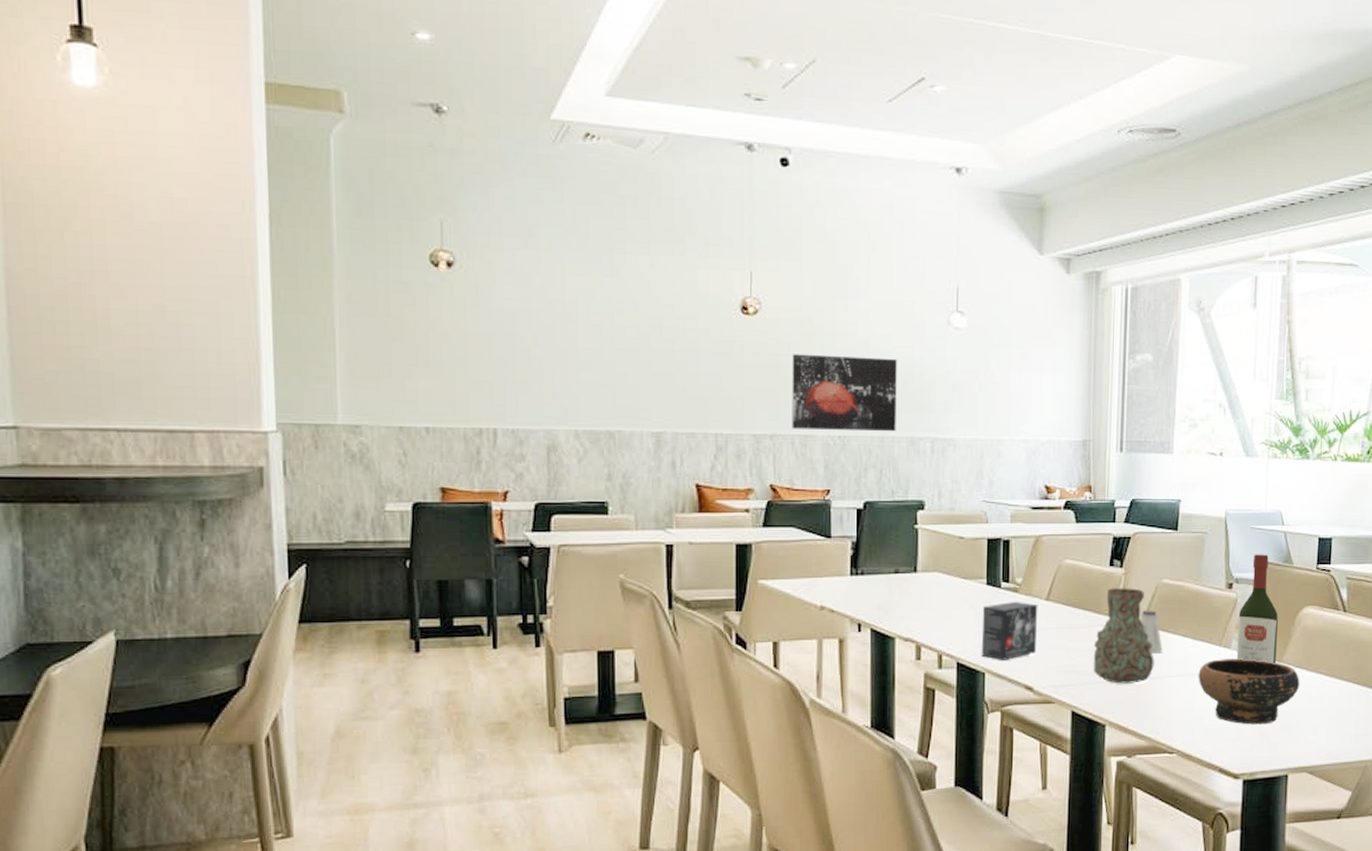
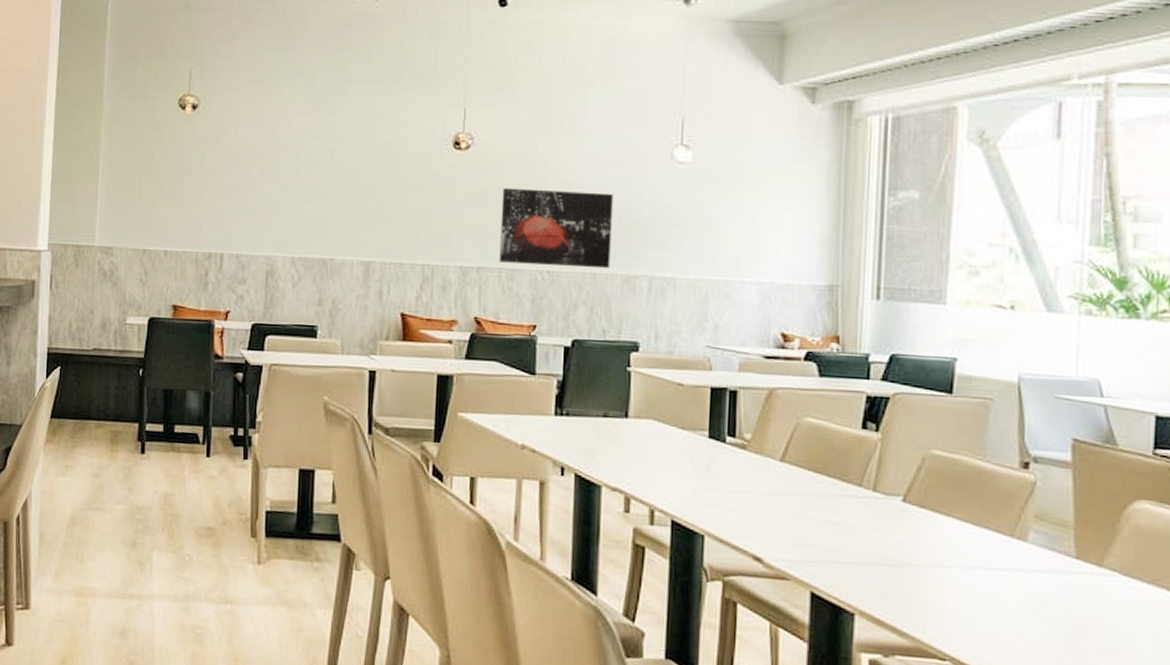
small box: present [981,601,1038,660] -> none [700,458,771,524]
decorative vase: present [1093,588,1154,684] -> none [839,454,921,570]
saltshaker: present [1140,610,1162,654] -> none [901,484,931,537]
bowl: present [1198,658,1300,725] -> none [980,552,1130,642]
wine bottle: present [1236,554,1278,663] -> none [1035,429,1096,567]

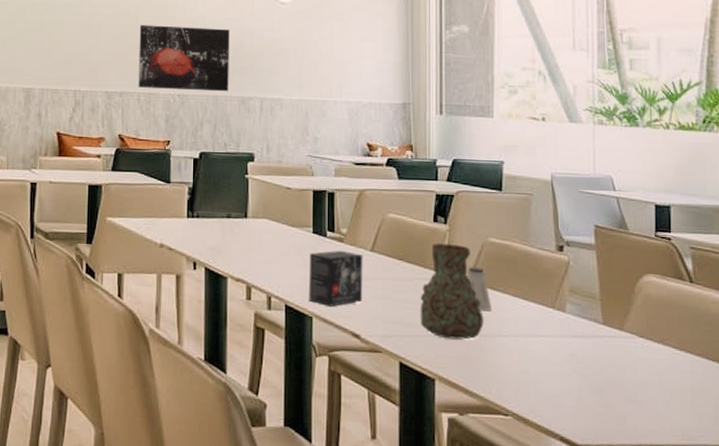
small box: none [700,458,771,524] -> present [308,250,363,306]
decorative vase: none [839,454,921,570] -> present [420,243,484,340]
saltshaker: none [901,484,931,537] -> present [466,267,491,311]

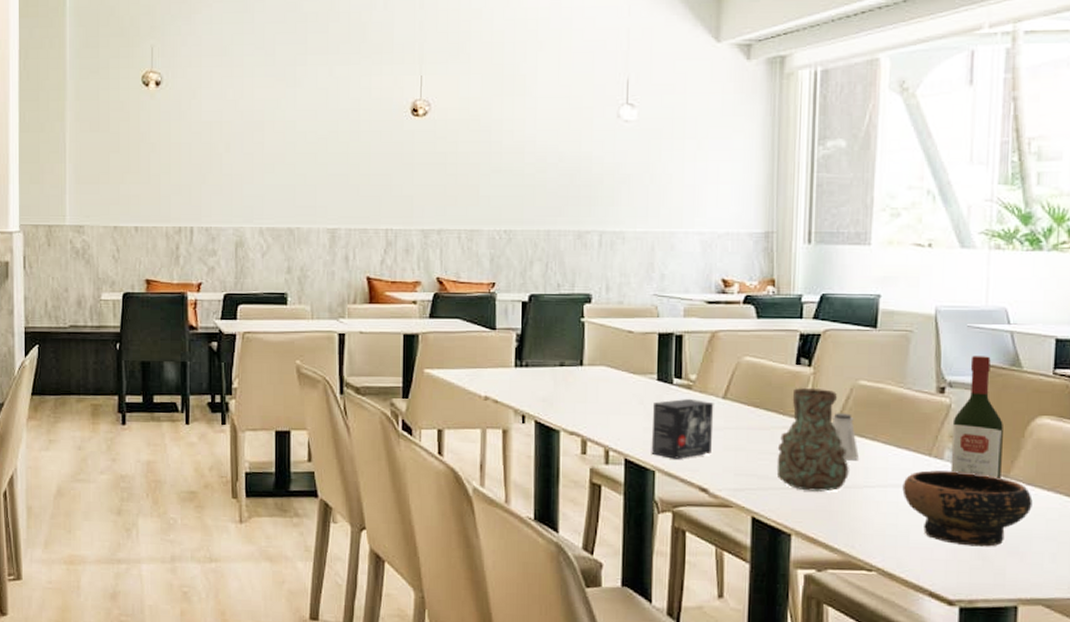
wall art: present [138,25,230,92] -> none [458,152,564,226]
bowl: none [531,322,646,395] -> present [902,470,1033,547]
wine bottle: none [571,218,617,331] -> present [950,356,1003,478]

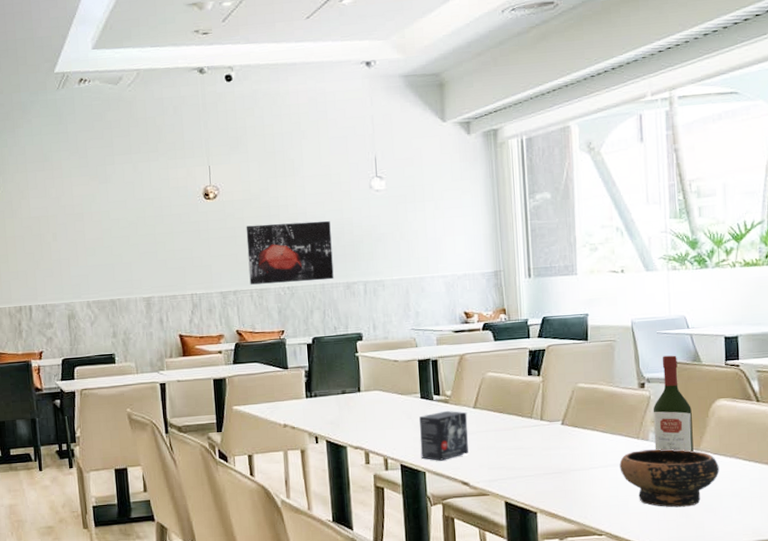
wall art: none [458,152,564,226] -> present [246,221,334,285]
decorative vase: present [776,388,849,492] -> none [520,393,577,476]
saltshaker: present [831,413,859,461] -> none [559,411,583,449]

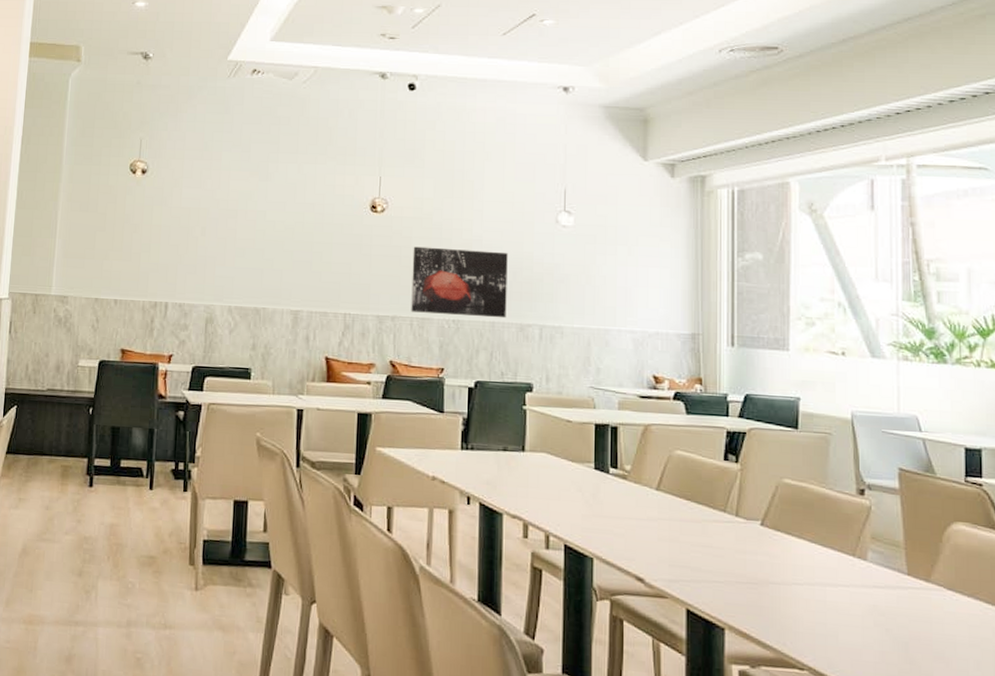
small box: present [419,410,468,461] -> none [589,488,648,548]
bowl: present [619,448,720,508] -> none [829,570,954,651]
wine bottle: present [653,355,694,452] -> none [873,460,923,582]

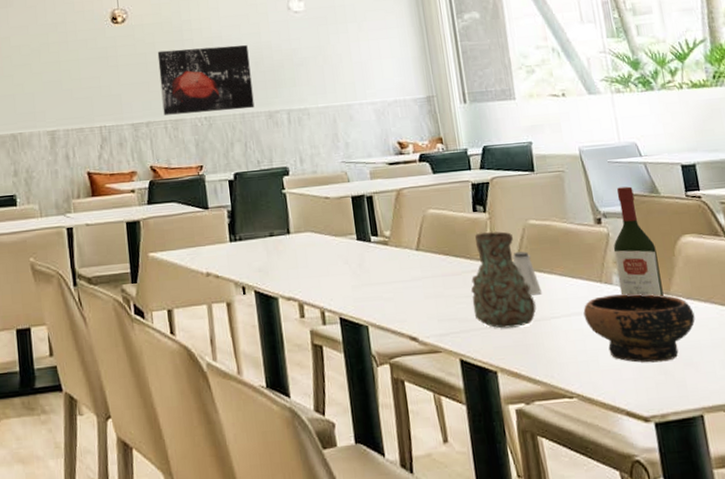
decorative vase: none [709,483,778,587] -> present [470,231,537,329]
saltshaker: none [759,509,786,557] -> present [511,251,542,296]
bowl: none [829,570,954,651] -> present [583,293,695,363]
wine bottle: none [873,460,923,582] -> present [613,186,664,296]

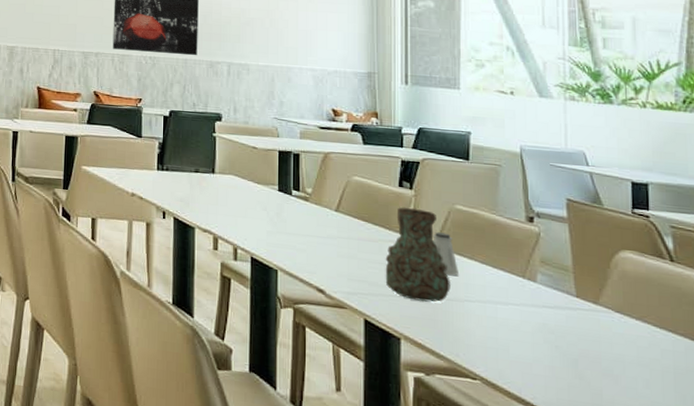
bowl: present [583,293,695,363] -> none [500,291,623,368]
wine bottle: present [613,186,664,296] -> none [542,191,591,304]

